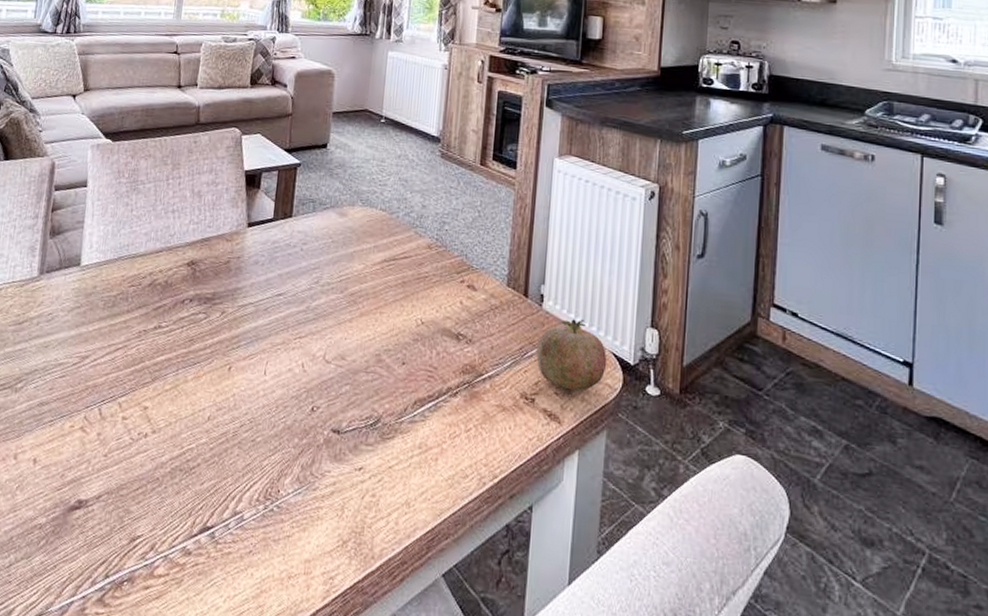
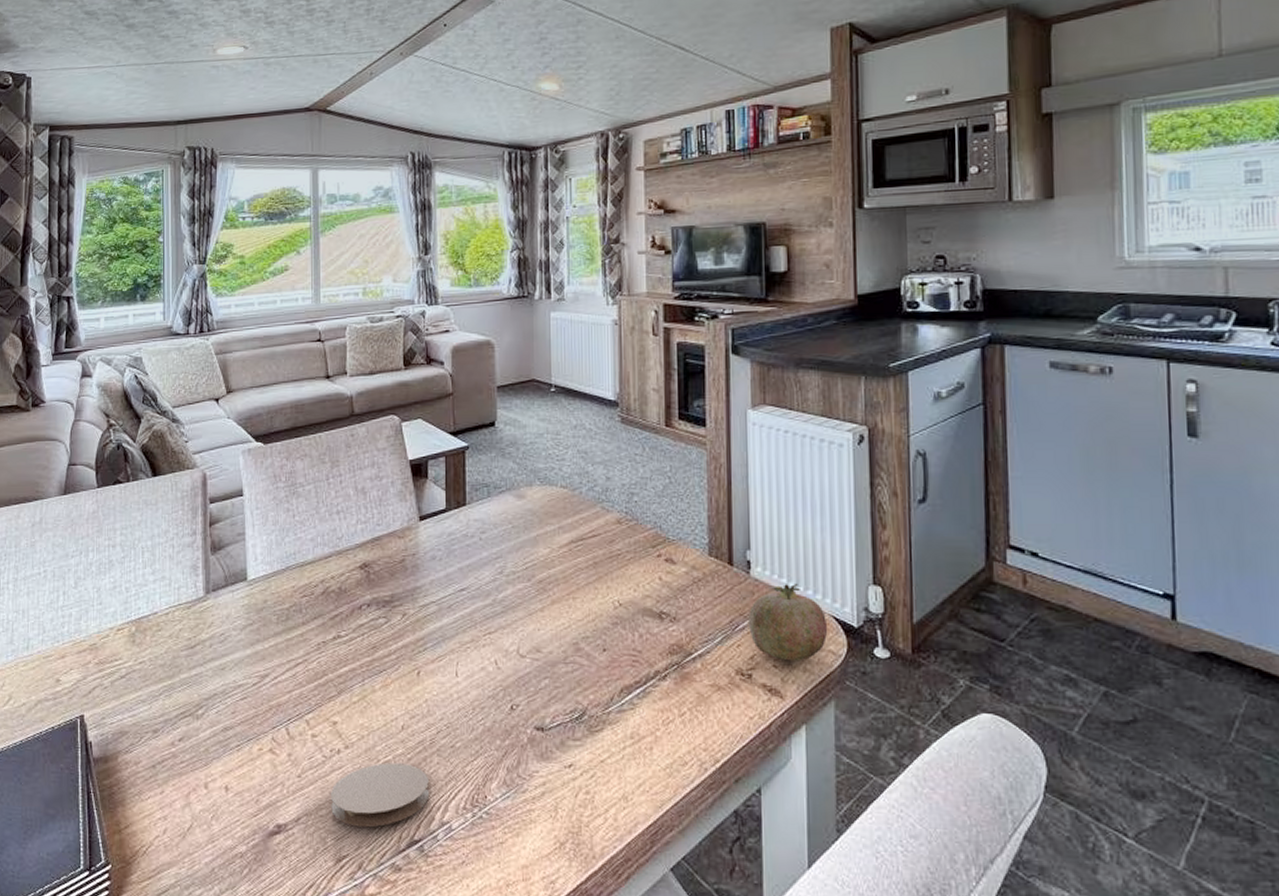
coaster: none [131,450,227,511] -> present [330,763,430,828]

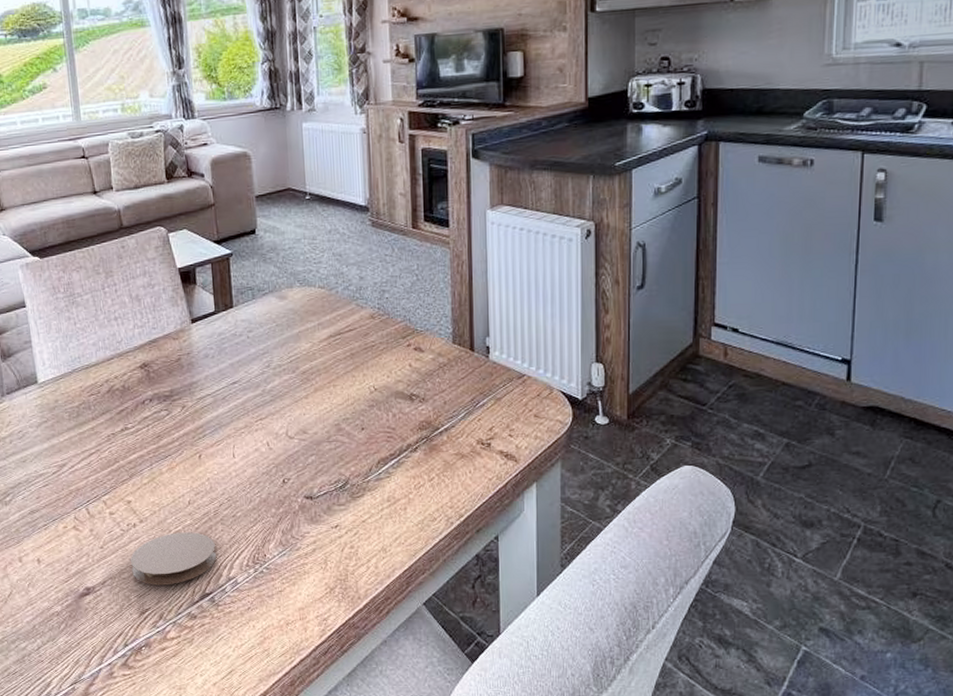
fruit: present [749,584,828,661] -> none [488,365,556,431]

